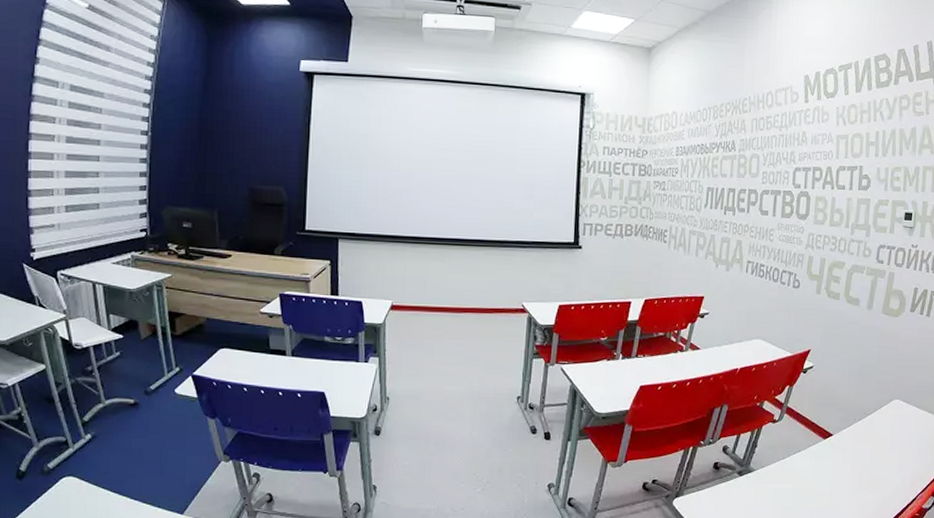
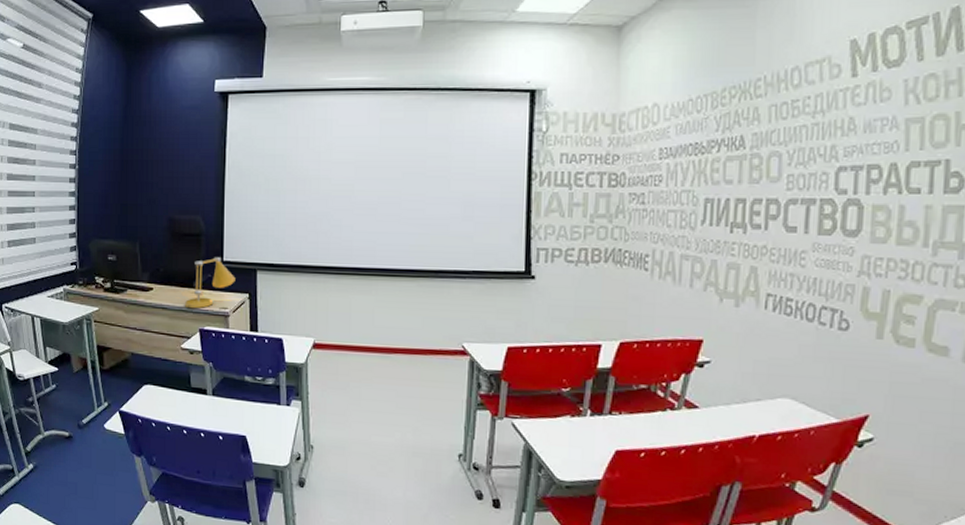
table lamp: none [264,226,317,275] -> present [184,257,235,309]

